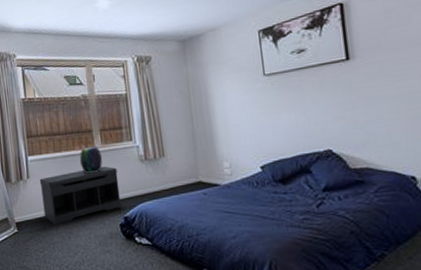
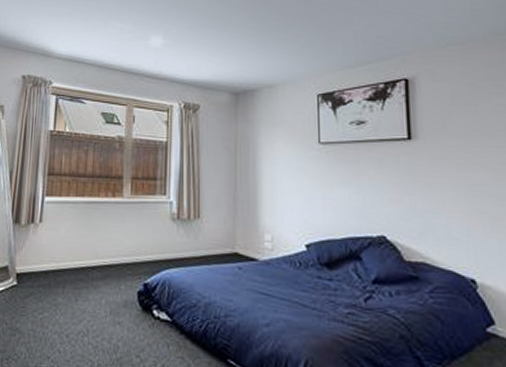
bench: present [39,166,121,225] -> none [51,219,144,283]
decorative urn: present [79,146,103,173] -> none [103,195,130,225]

